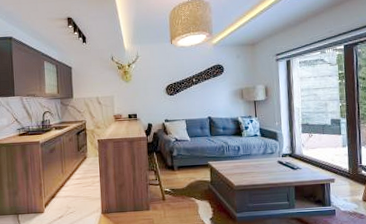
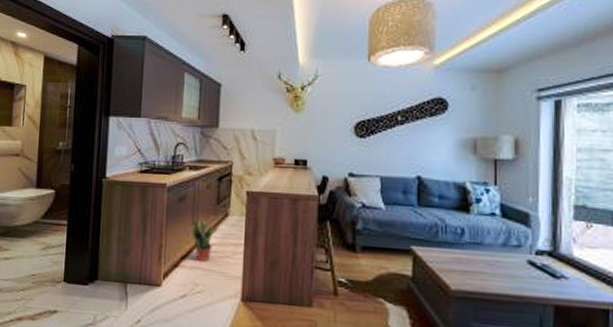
potted plant: none [61,161,81,192] -> present [191,217,219,262]

